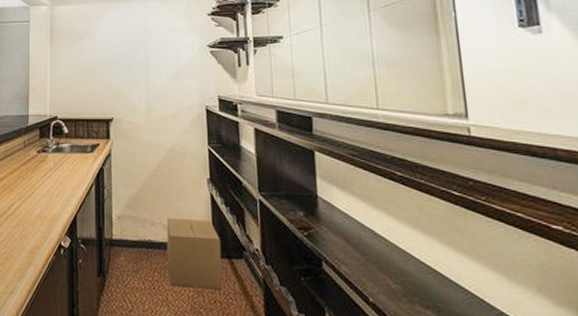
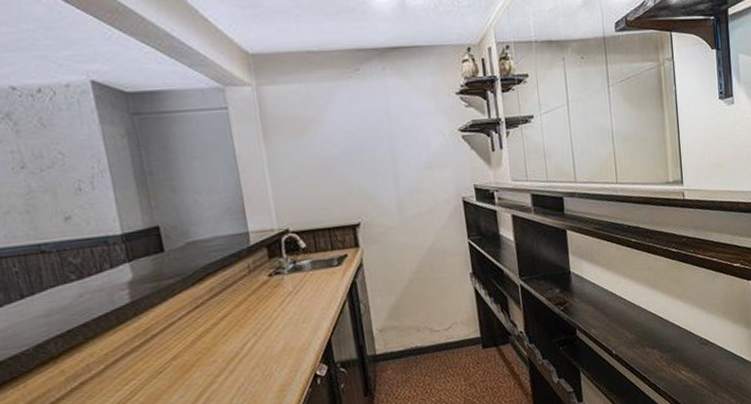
box: present [166,217,222,290] -> none [432,314,492,385]

